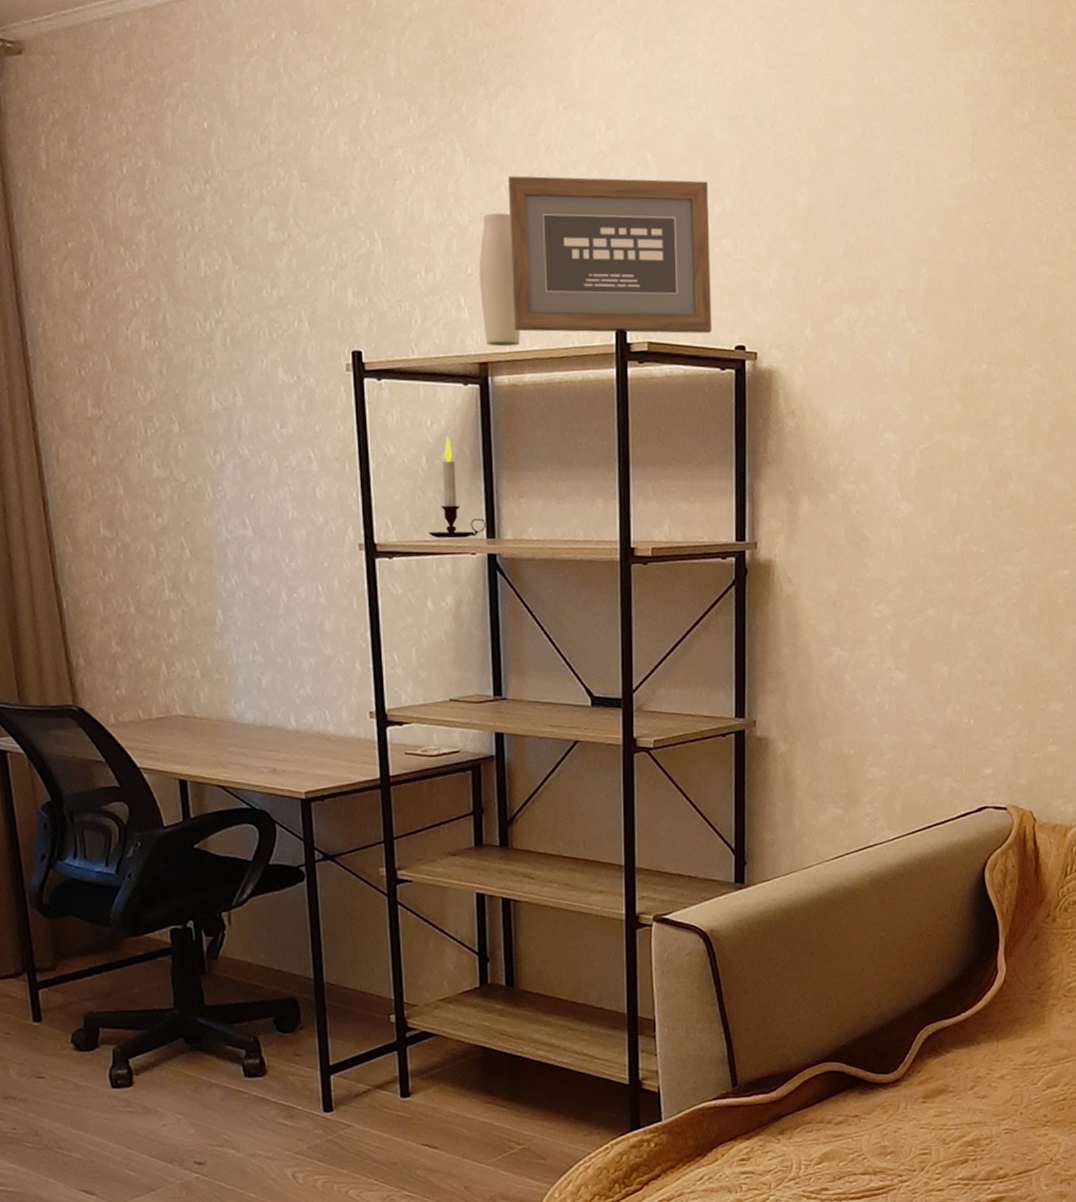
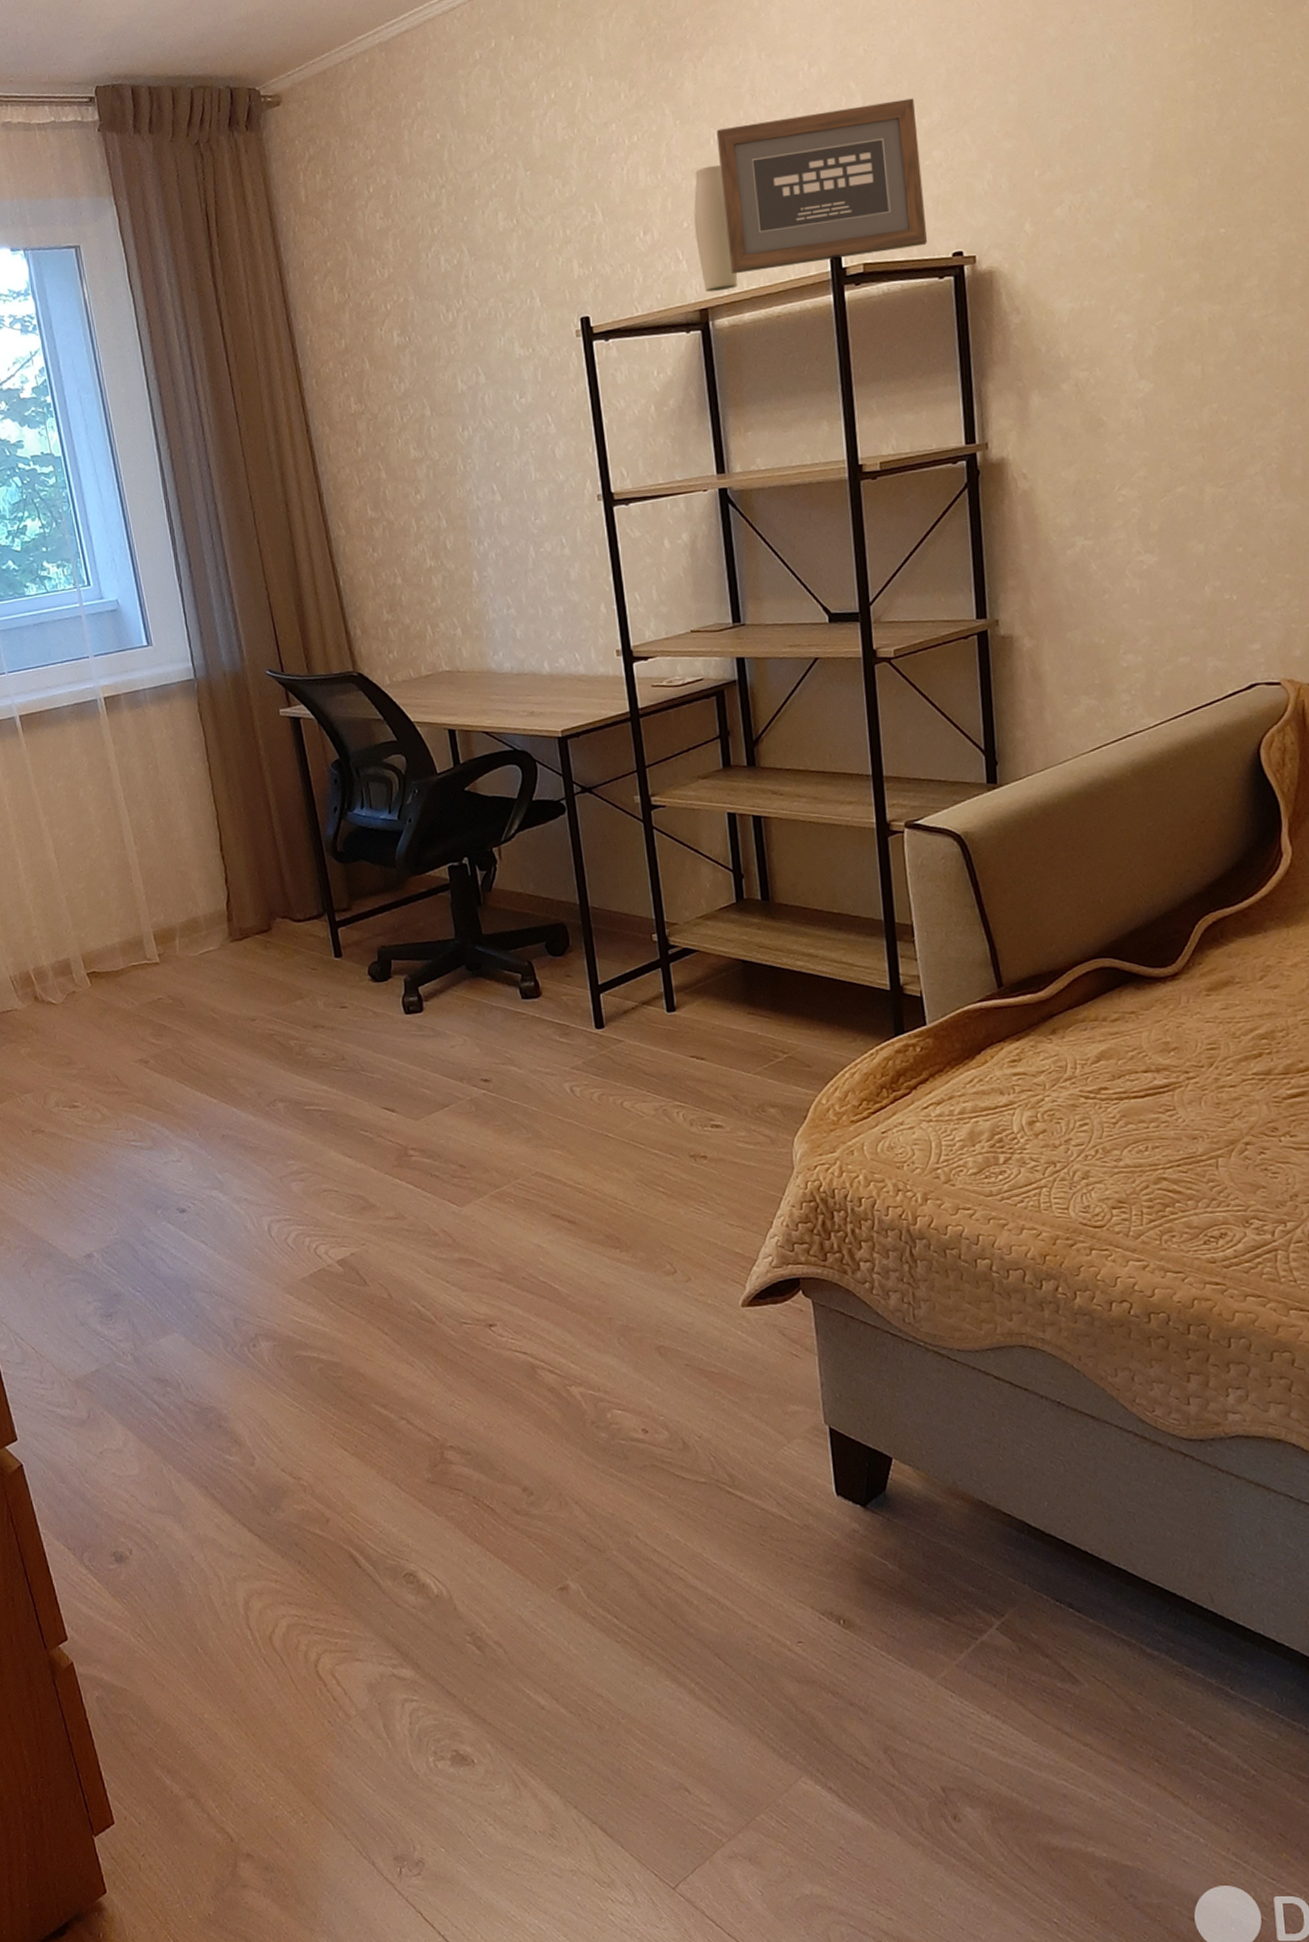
candle: present [429,436,485,539] -> none [661,383,715,480]

